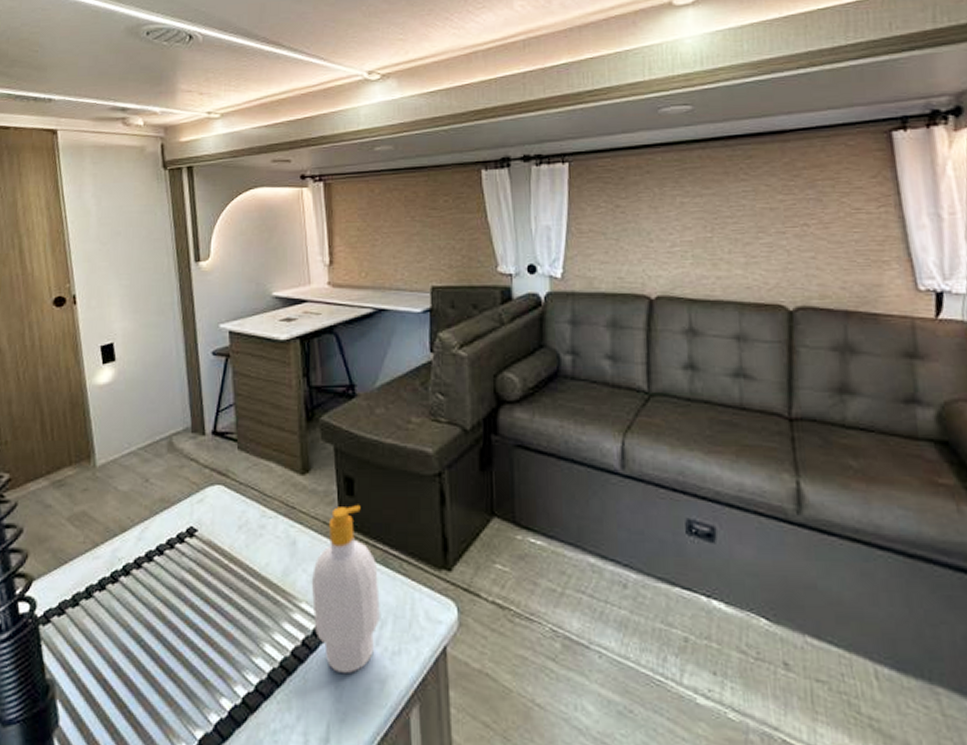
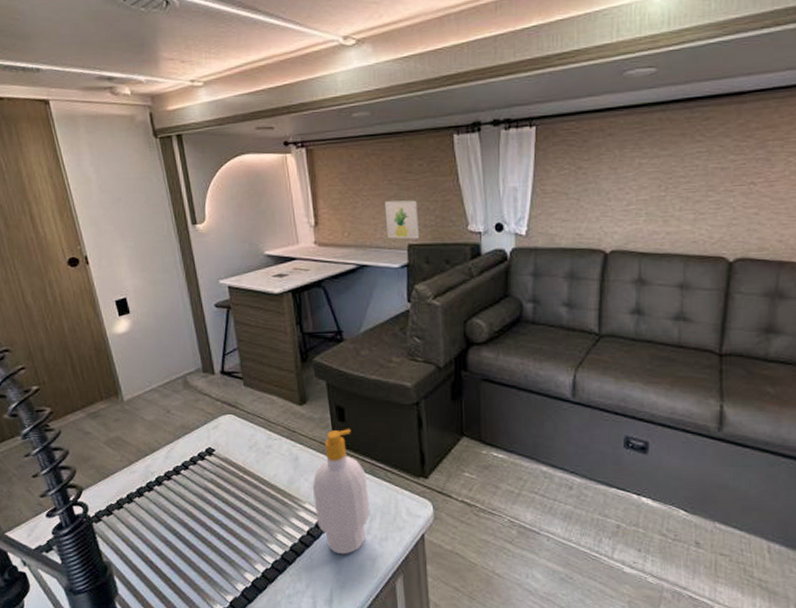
wall art: none [406,238,444,281] -> present [384,200,420,239]

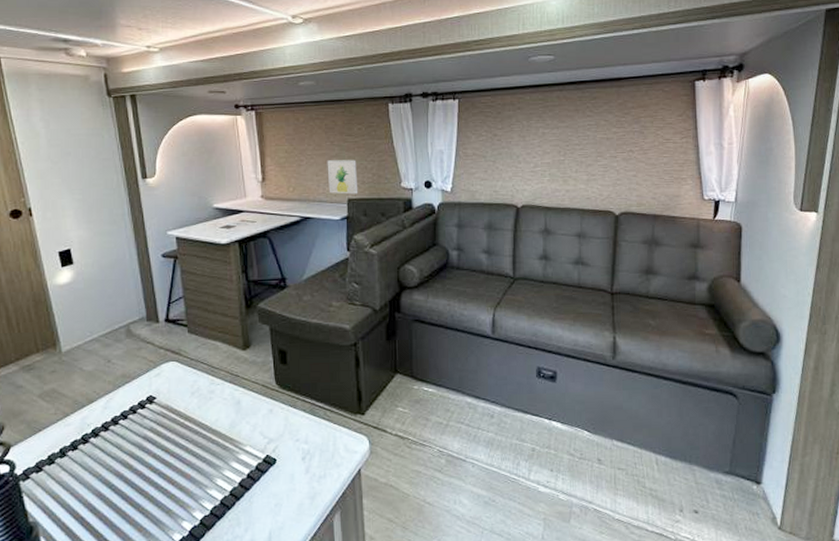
soap bottle: present [312,429,370,554] -> none [253,371,309,495]

